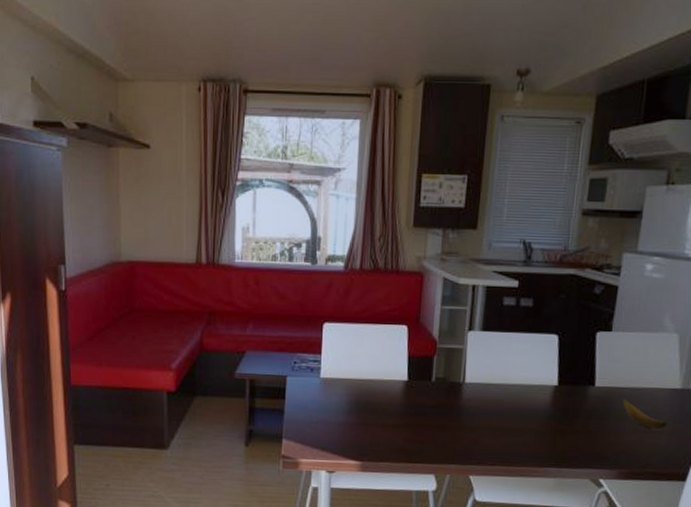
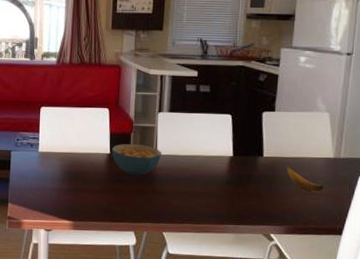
cereal bowl: none [410,368,470,409] -> present [112,143,161,176]

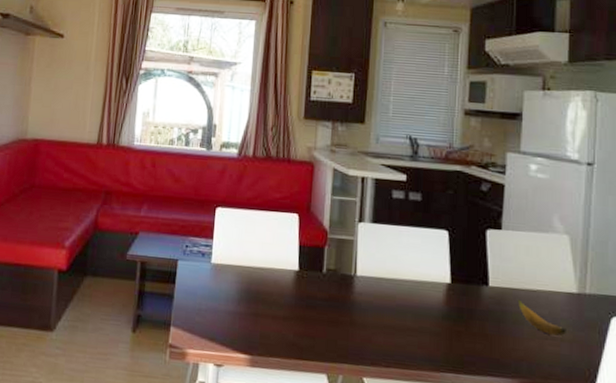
cereal bowl: present [112,143,161,176] -> none [300,259,362,302]

